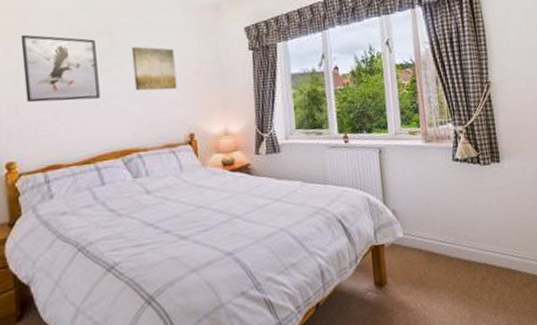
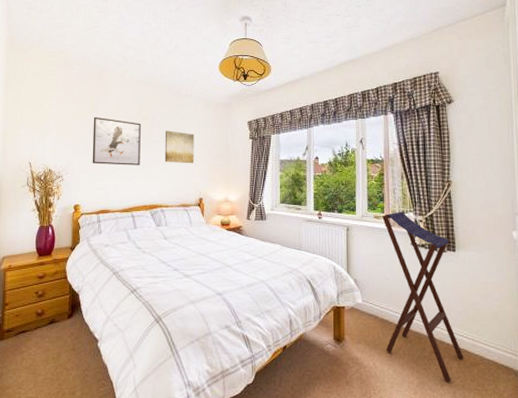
stool: none [418,123,516,310] -> present [382,211,464,382]

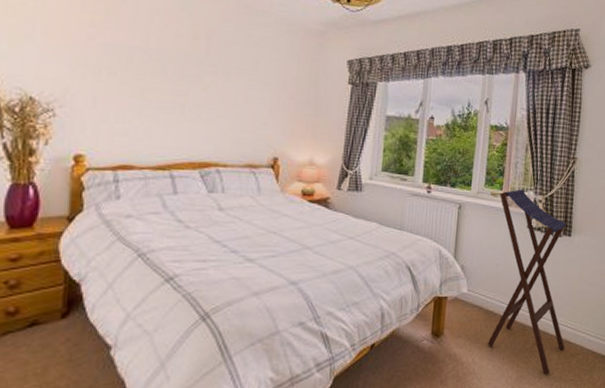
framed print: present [92,116,141,165] -> none [106,23,190,105]
wall art: present [164,130,194,164] -> none [224,58,271,110]

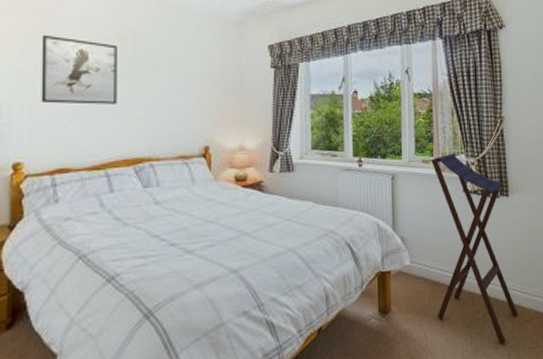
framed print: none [106,23,190,105] -> present [41,34,117,105]

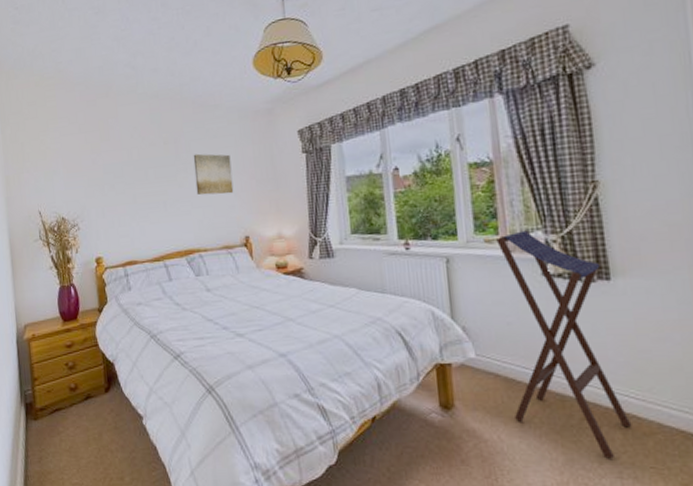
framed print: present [41,34,117,105] -> none [105,147,167,206]
wall art: none [153,55,196,101] -> present [193,153,234,196]

